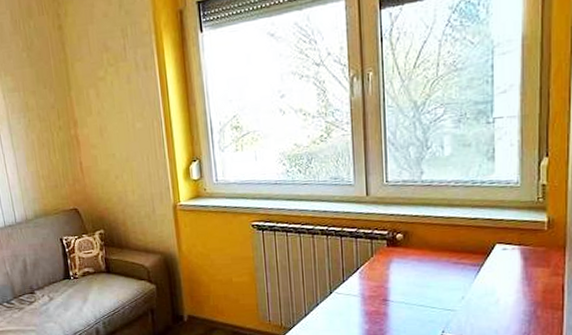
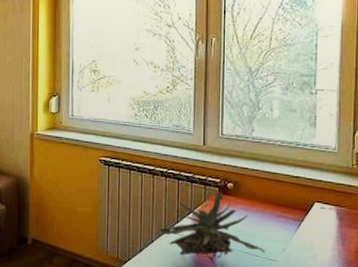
plant: none [322,245,442,315] -> present [157,192,265,259]

